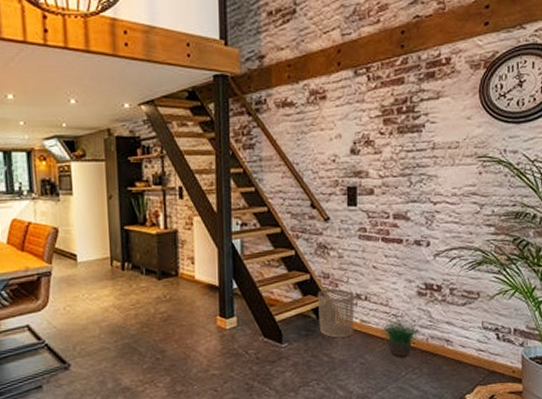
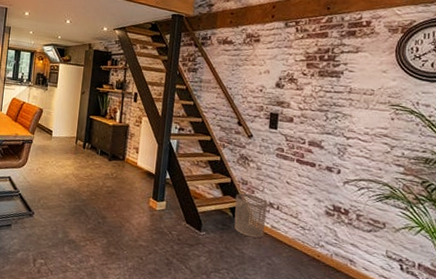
potted plant: present [380,315,421,357] -> none [288,226,326,267]

